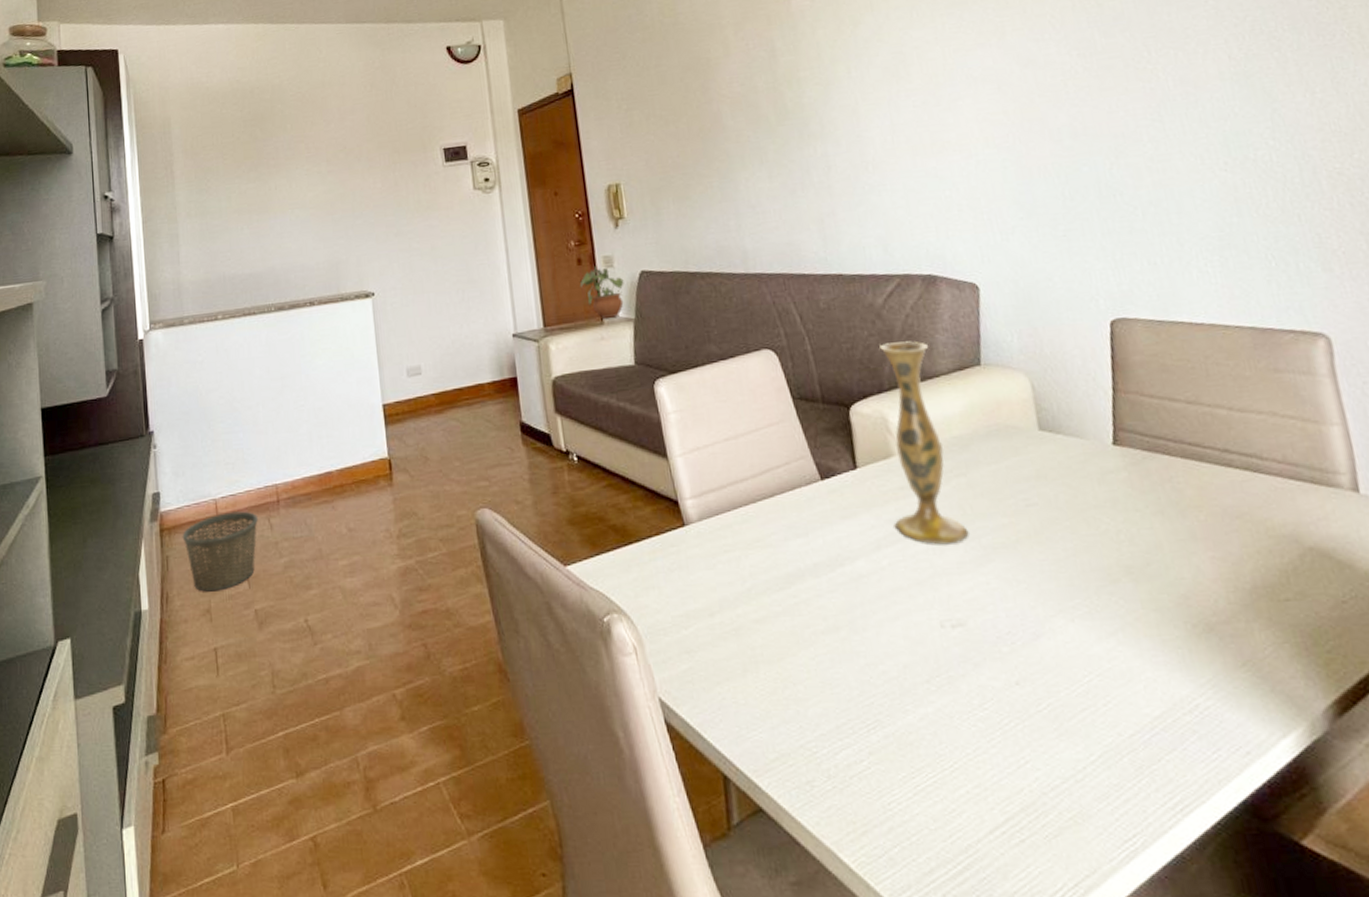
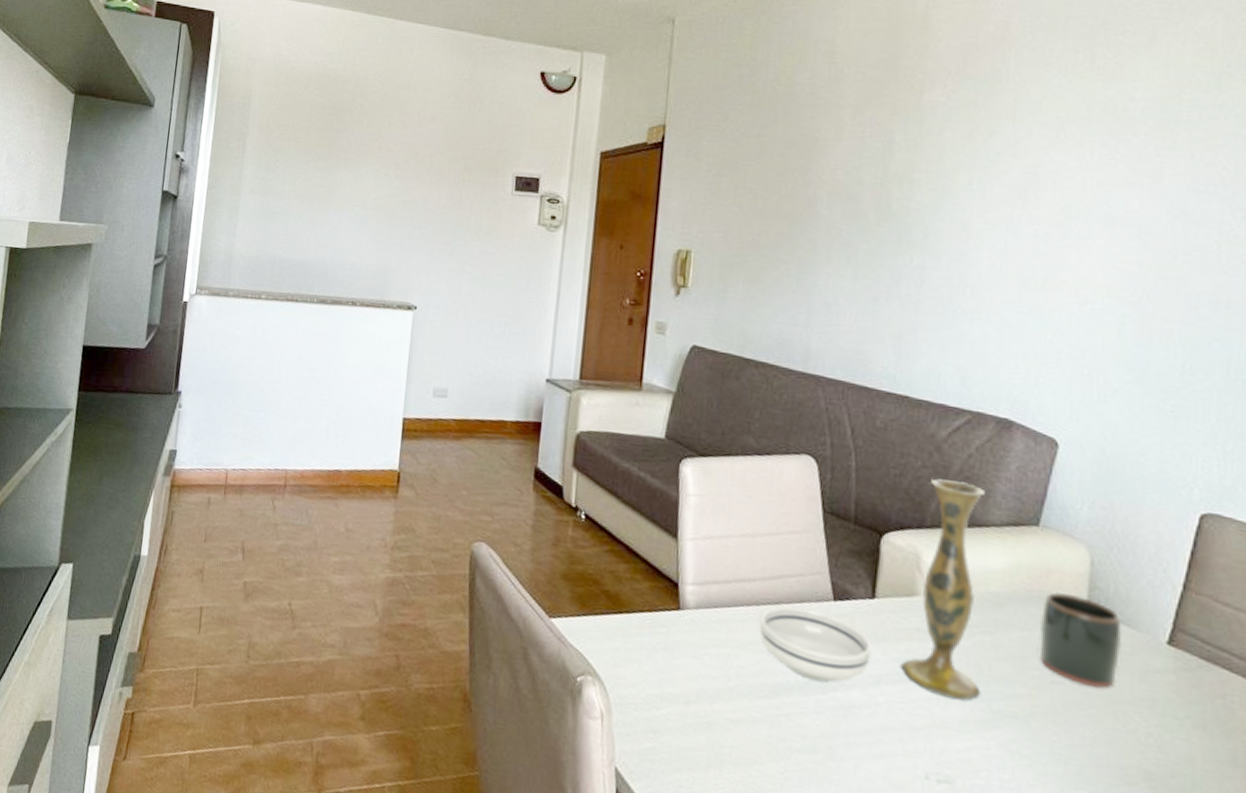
basket: present [182,511,258,592] -> none [190,483,263,556]
potted plant: present [579,265,624,318] -> none [625,329,673,386]
bowl: none [758,493,867,560] -> present [759,605,872,681]
mug: none [1001,420,1079,501] -> present [1039,591,1123,688]

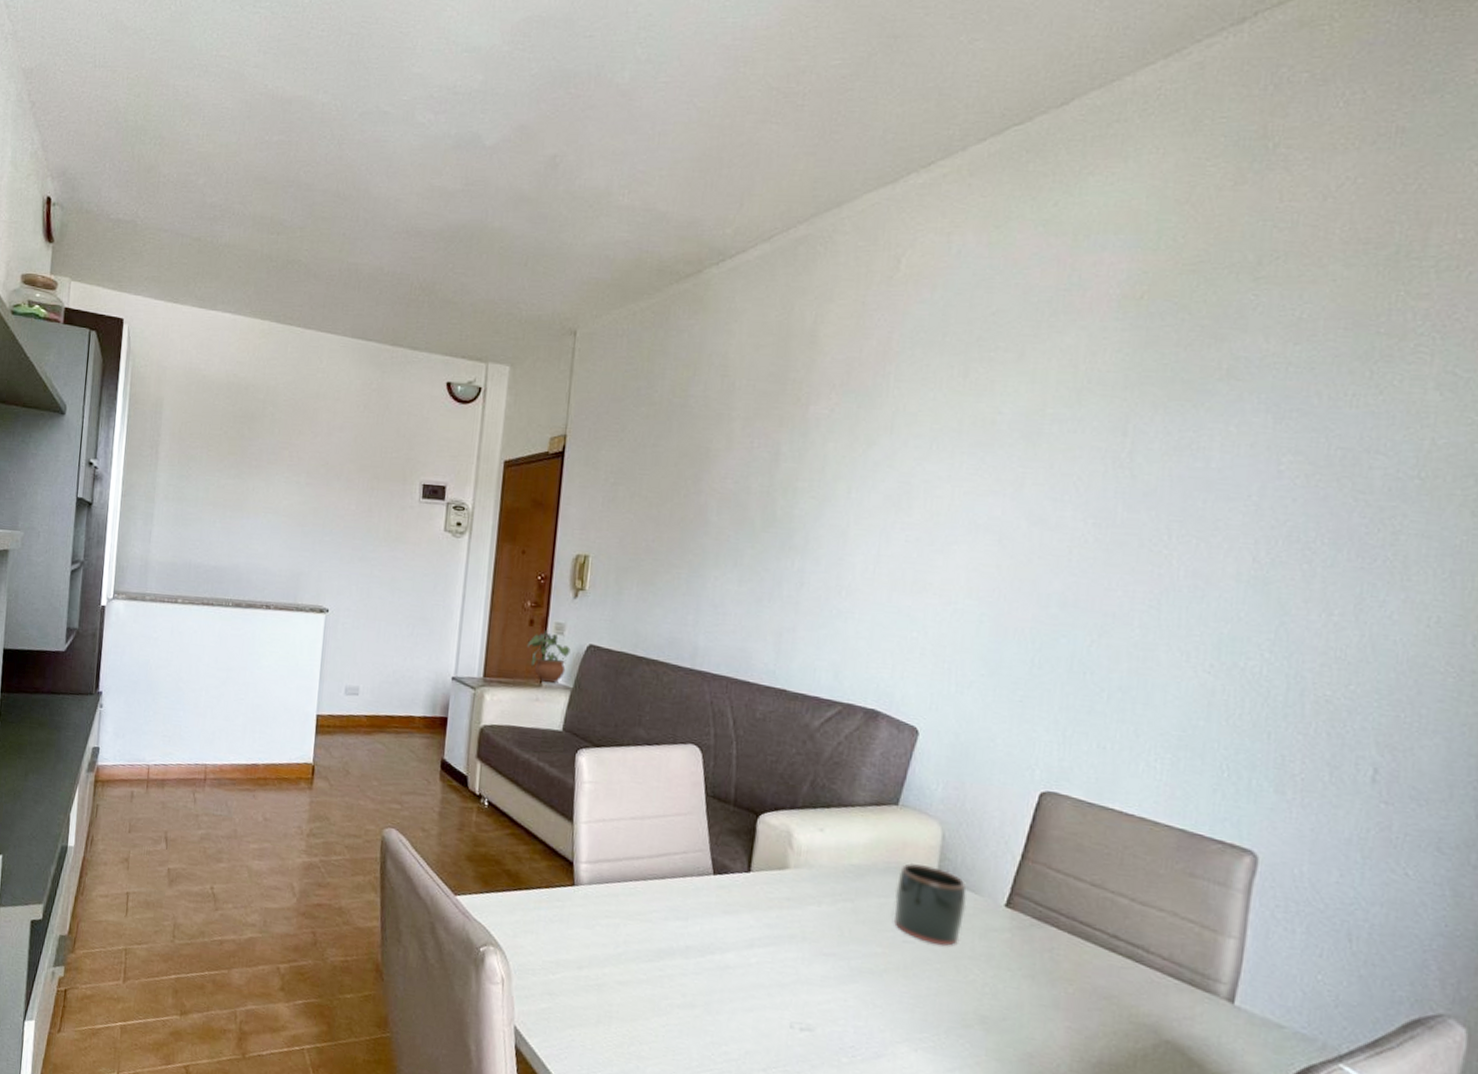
potted plant: none [625,329,673,386] -> present [526,629,571,683]
bowl: present [759,605,872,681] -> none [646,880,746,946]
vase: present [900,478,986,700] -> none [771,764,853,959]

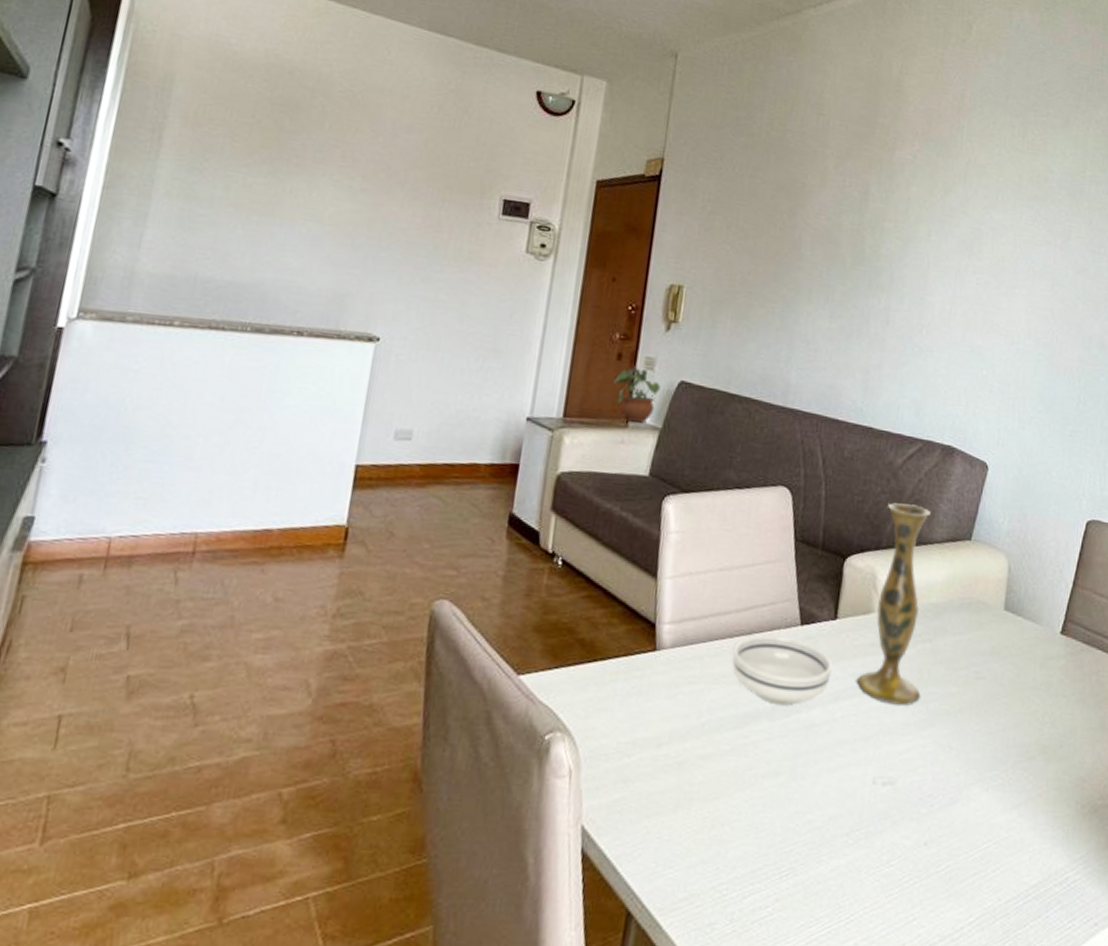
bowl: none [646,880,746,946] -> present [732,634,833,704]
vase: none [771,764,853,959] -> present [856,503,932,705]
mug: present [894,862,967,946] -> none [968,597,1029,678]

